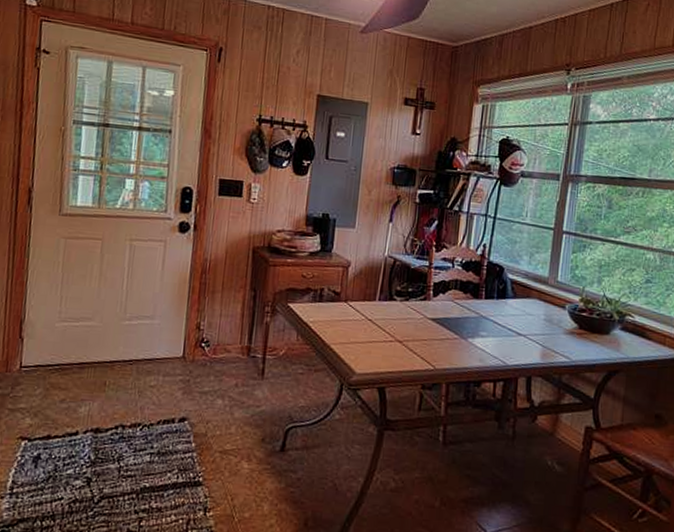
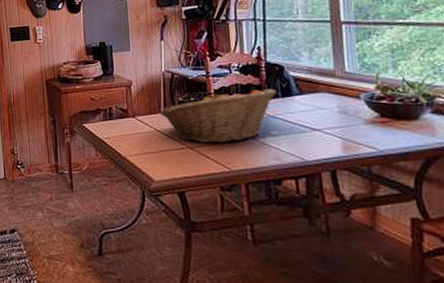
fruit basket: none [374,283,493,339] -> present [160,89,276,143]

